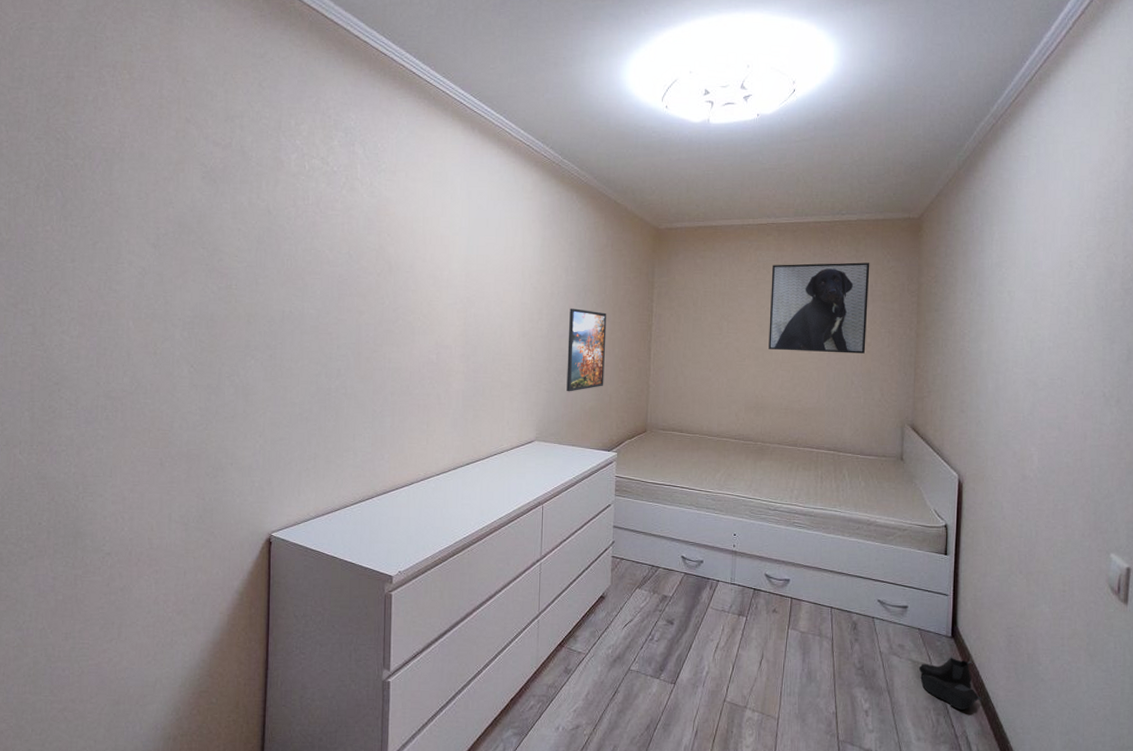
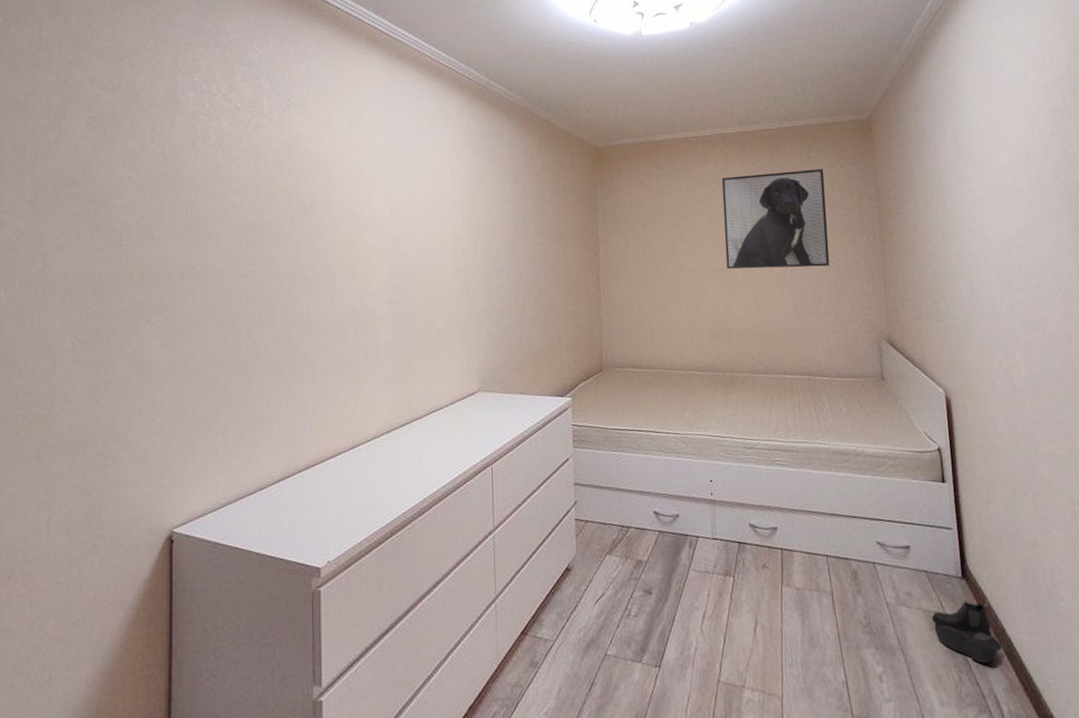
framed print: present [566,308,607,392] -> none [507,239,551,333]

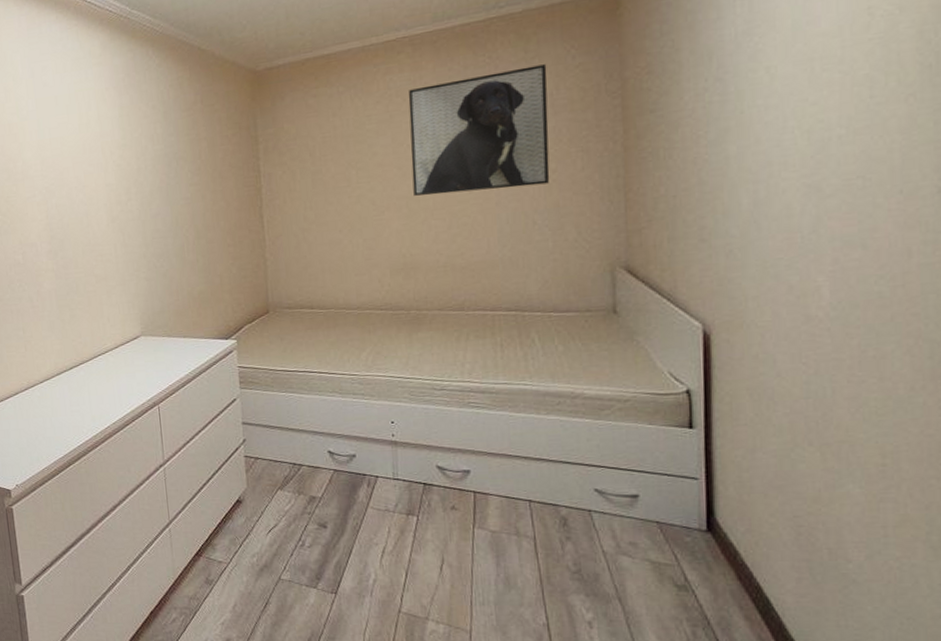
boots: present [931,598,1006,663] -> none [660,552,760,620]

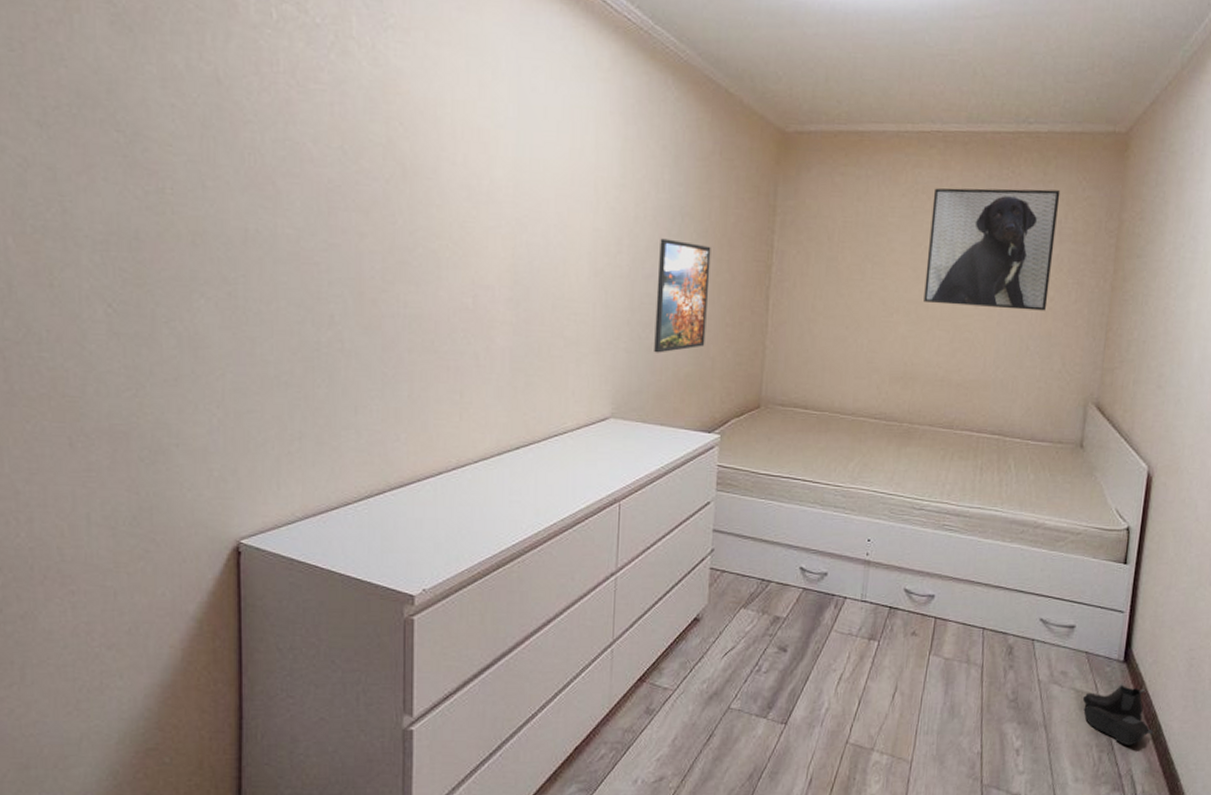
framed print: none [161,181,212,278] -> present [654,238,711,353]
boots: none [660,552,760,620] -> present [1082,682,1153,745]

